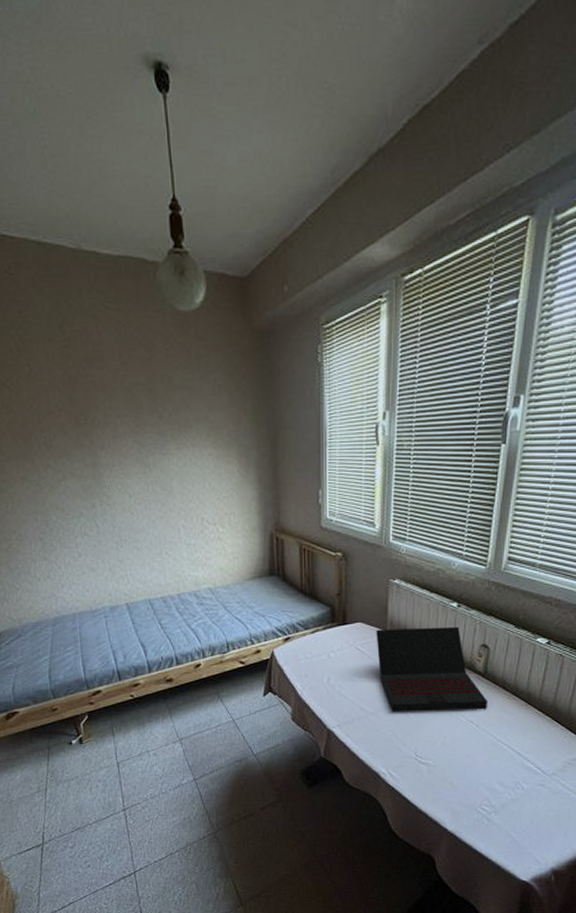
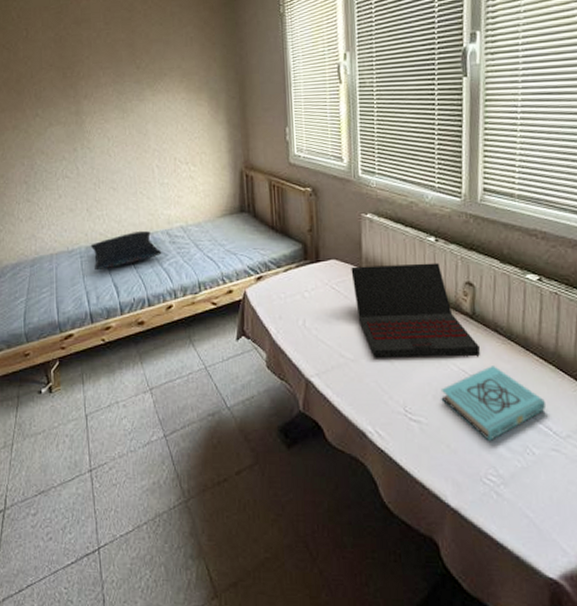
pillow: none [115,592,190,631] -> present [90,231,162,271]
book: none [449,717,539,779] -> present [440,366,547,441]

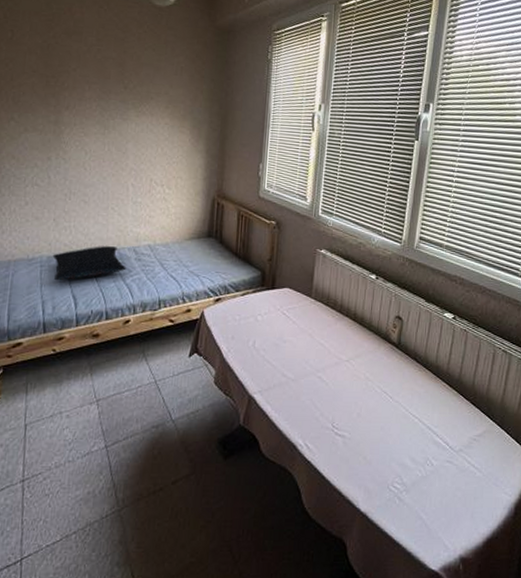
laptop: present [351,263,481,358] -> none [301,295,402,380]
book: present [440,366,547,441] -> none [364,389,447,454]

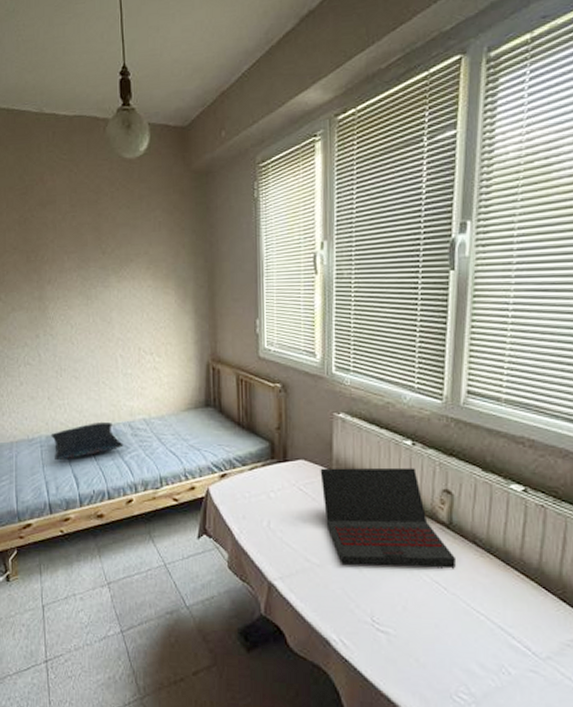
laptop: none [301,295,402,380] -> present [320,467,457,567]

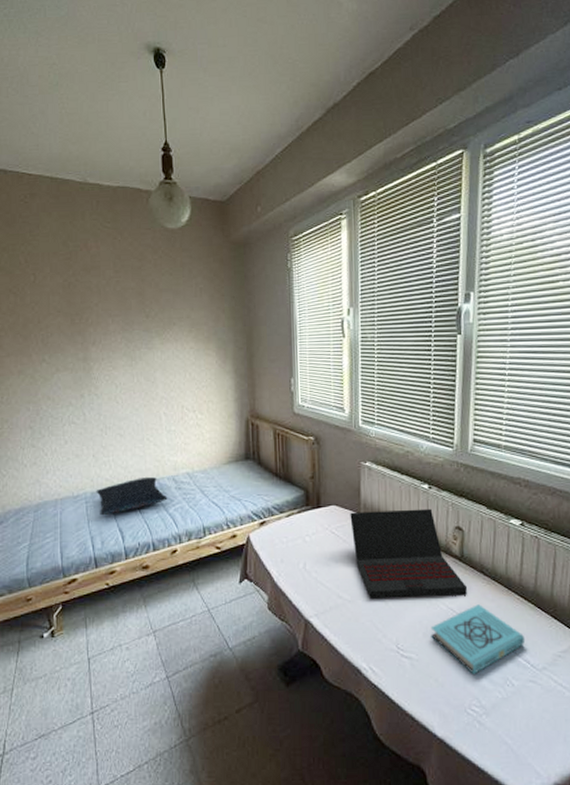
book: none [411,579,526,657] -> present [430,604,526,674]

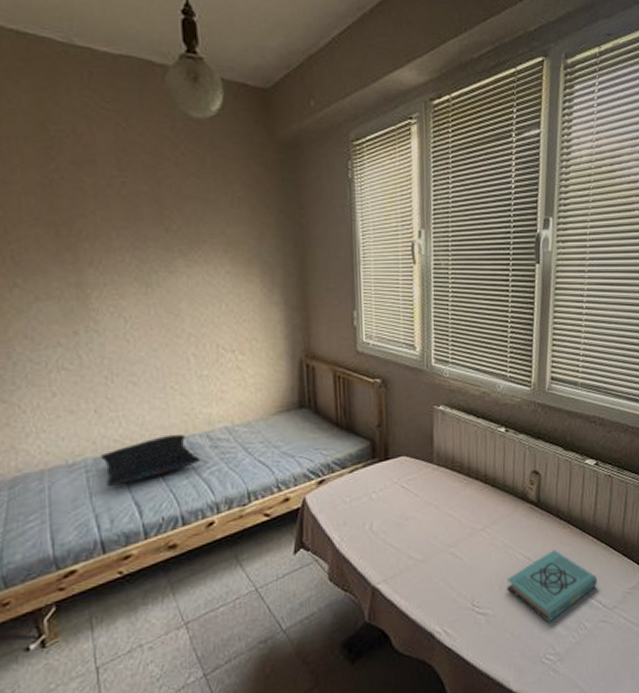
laptop: present [350,508,468,599] -> none [422,453,544,556]

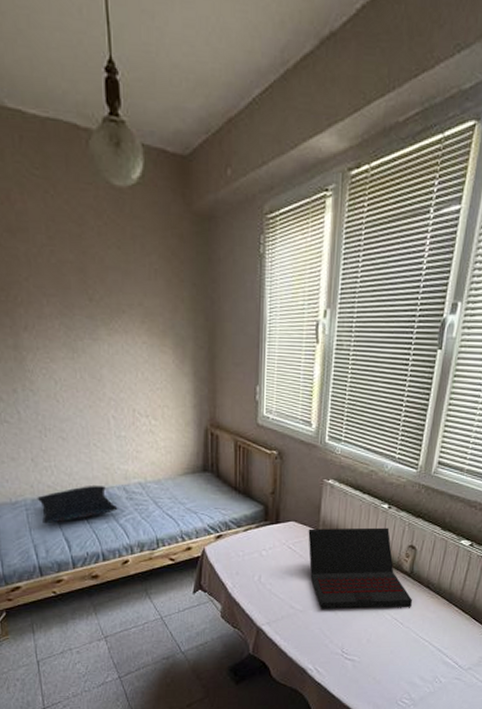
laptop: none [422,453,544,556] -> present [308,527,413,609]
book: present [506,550,598,623] -> none [374,615,458,673]

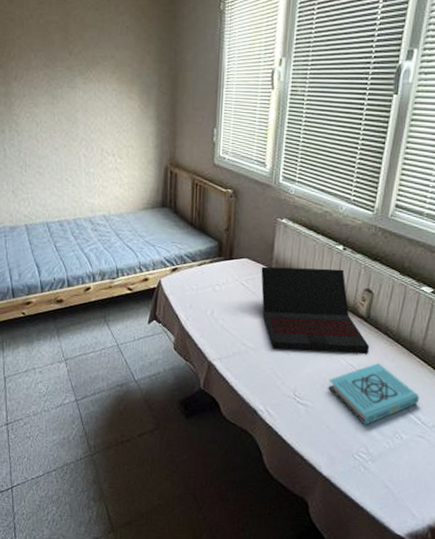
pillow: present [37,486,118,524] -> none [14,216,84,250]
book: none [374,615,458,673] -> present [328,363,420,425]

